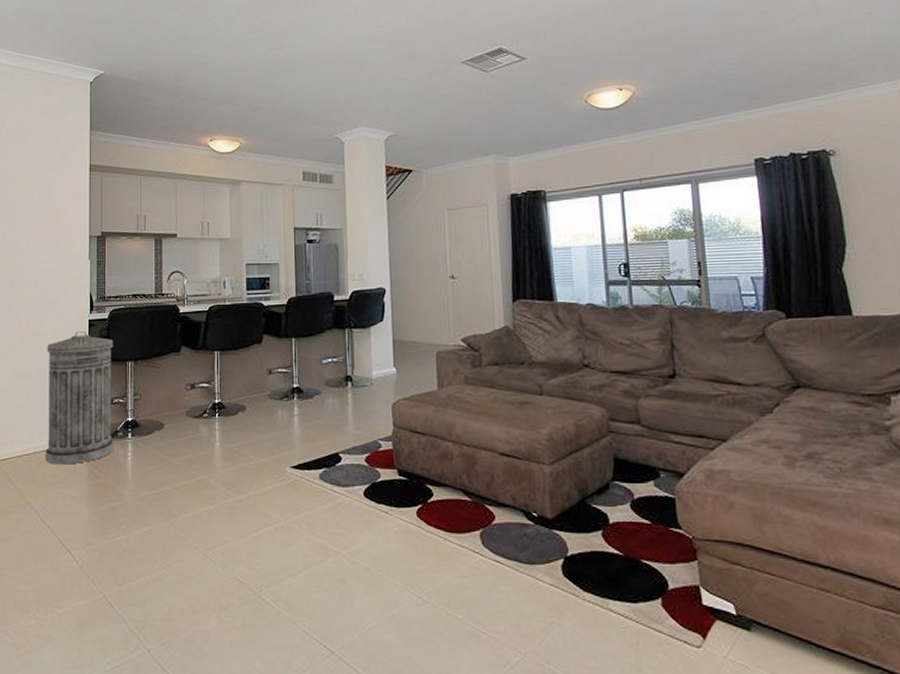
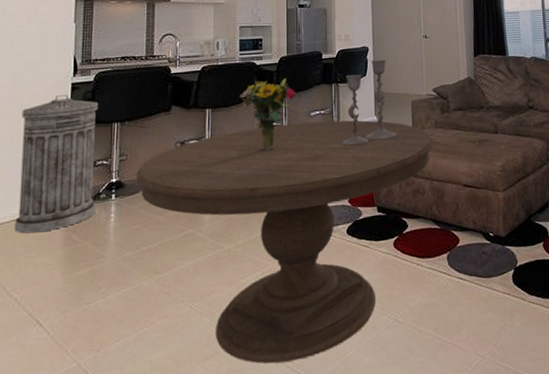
dining table: none [150,370,463,625] -> present [136,120,433,364]
bouquet: none [248,321,306,399] -> present [240,78,296,151]
candlestick: none [357,302,419,399] -> present [342,59,397,146]

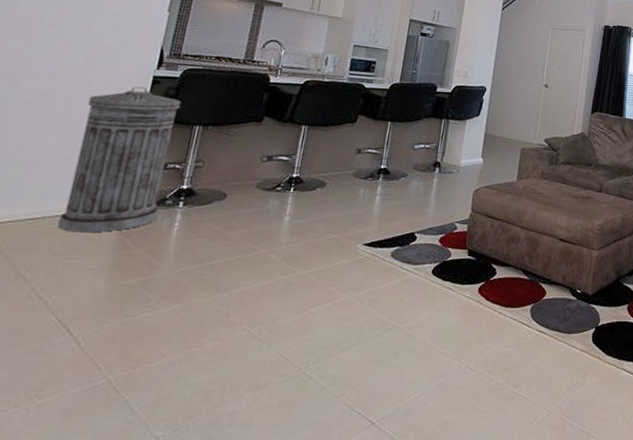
dining table: present [136,120,433,364] -> none [210,153,536,399]
bouquet: present [240,78,296,151] -> none [341,104,402,178]
candlestick: present [342,59,397,146] -> none [443,101,502,185]

